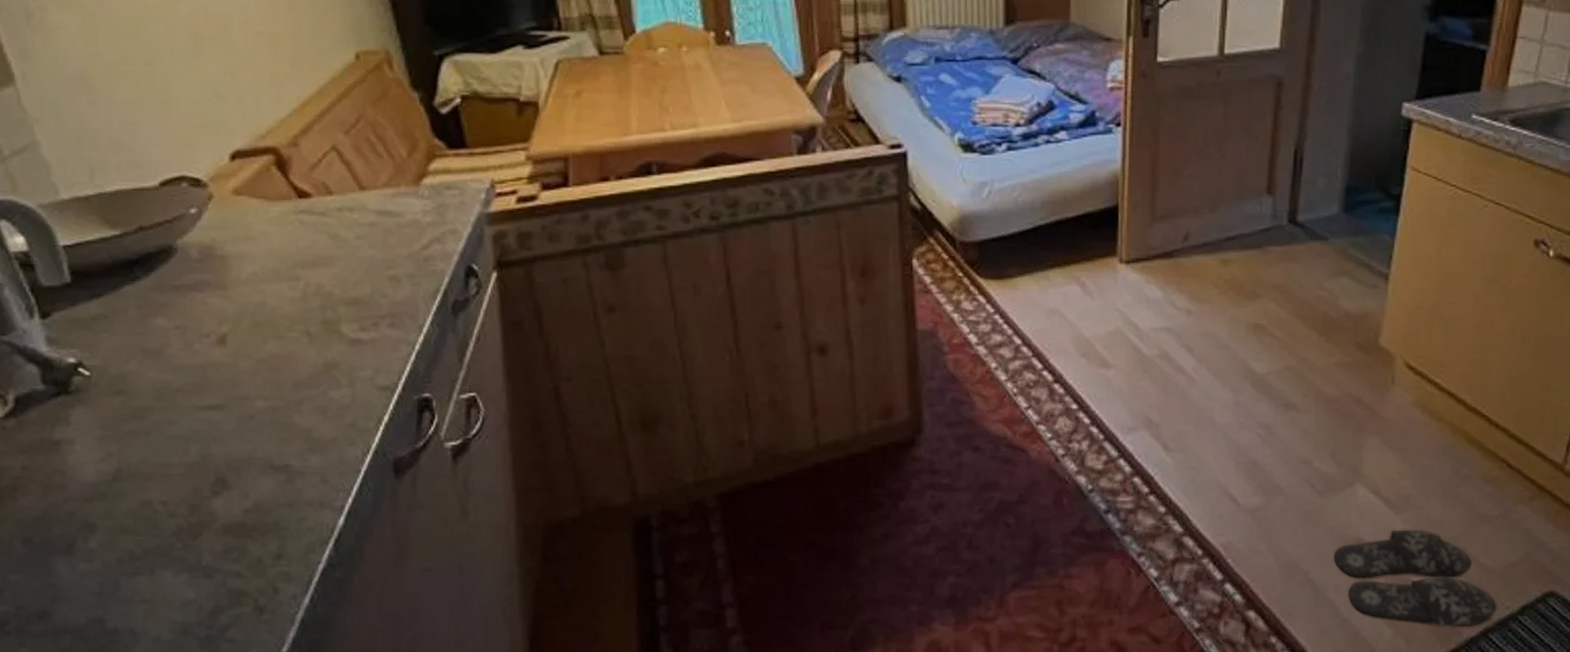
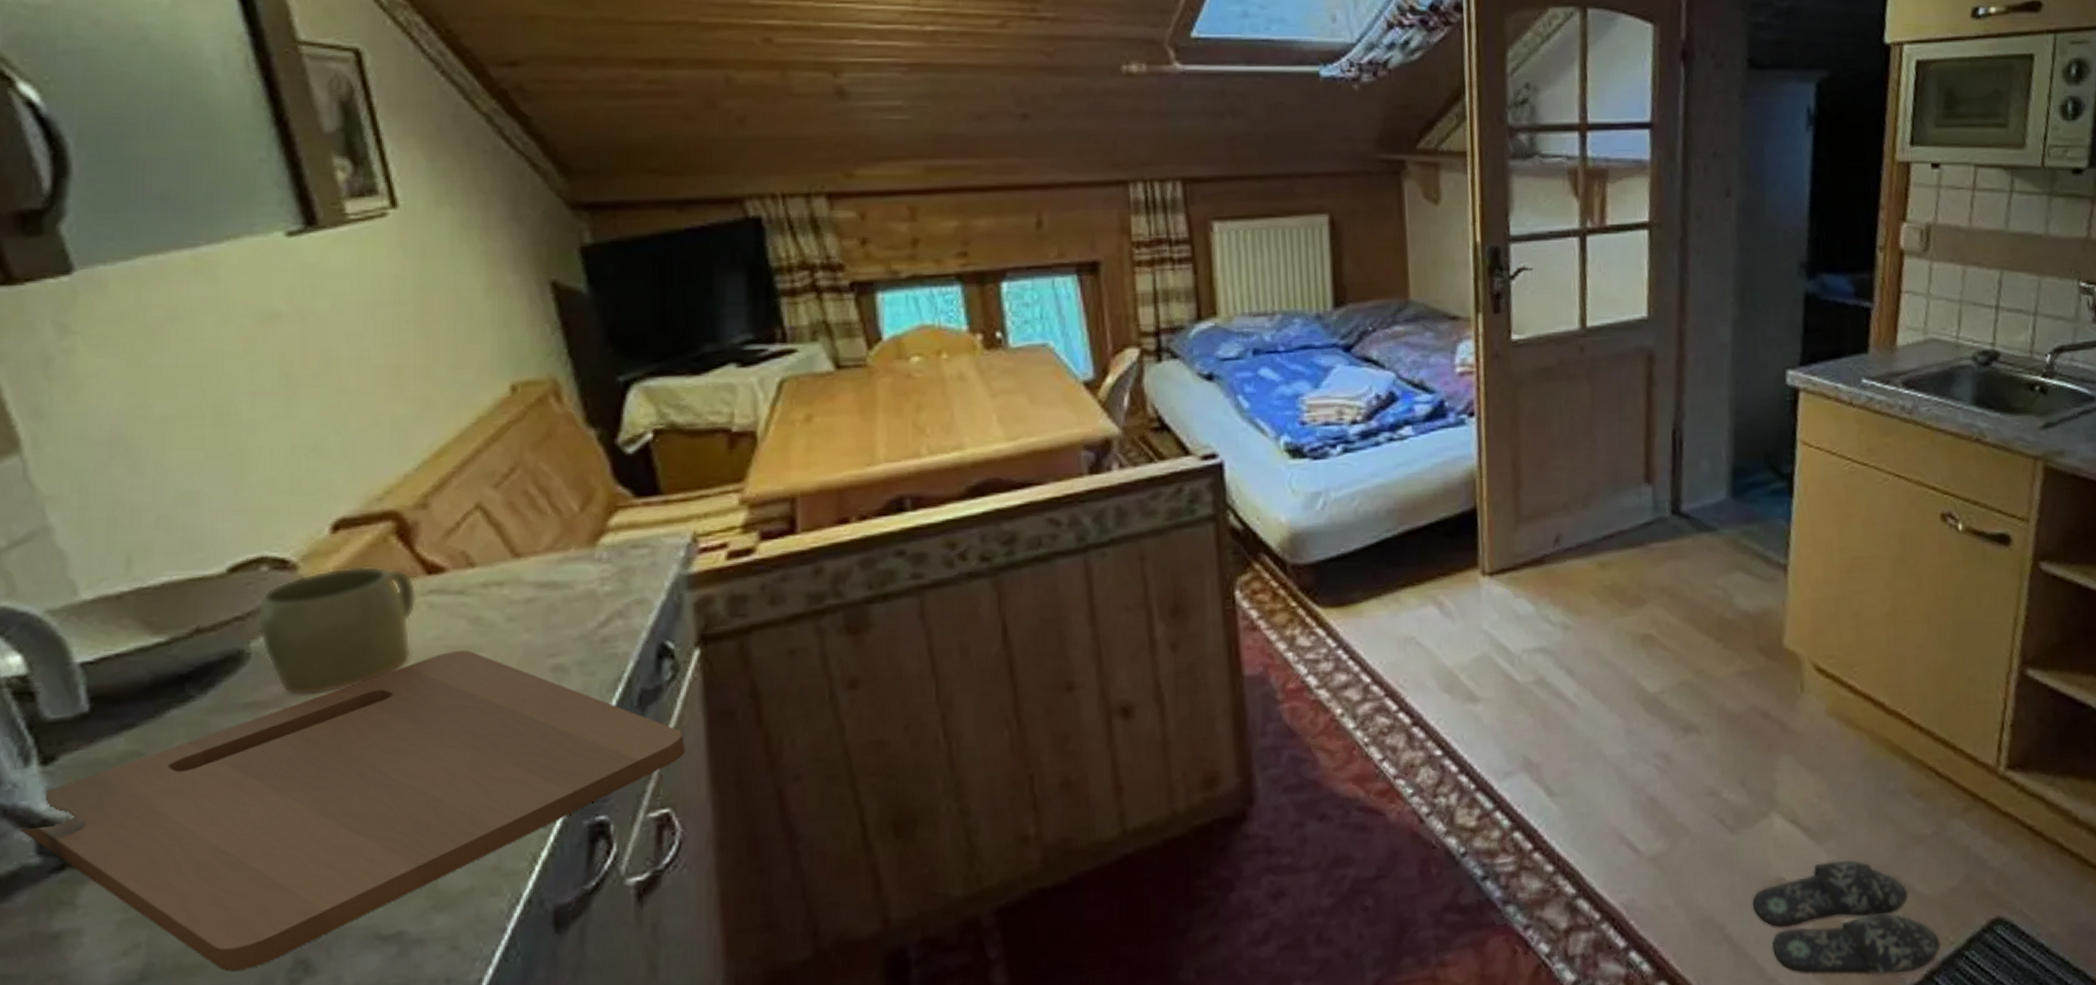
cutting board: none [28,259,487,480] -> present [18,650,685,972]
mug: none [181,188,292,283] -> present [258,565,417,695]

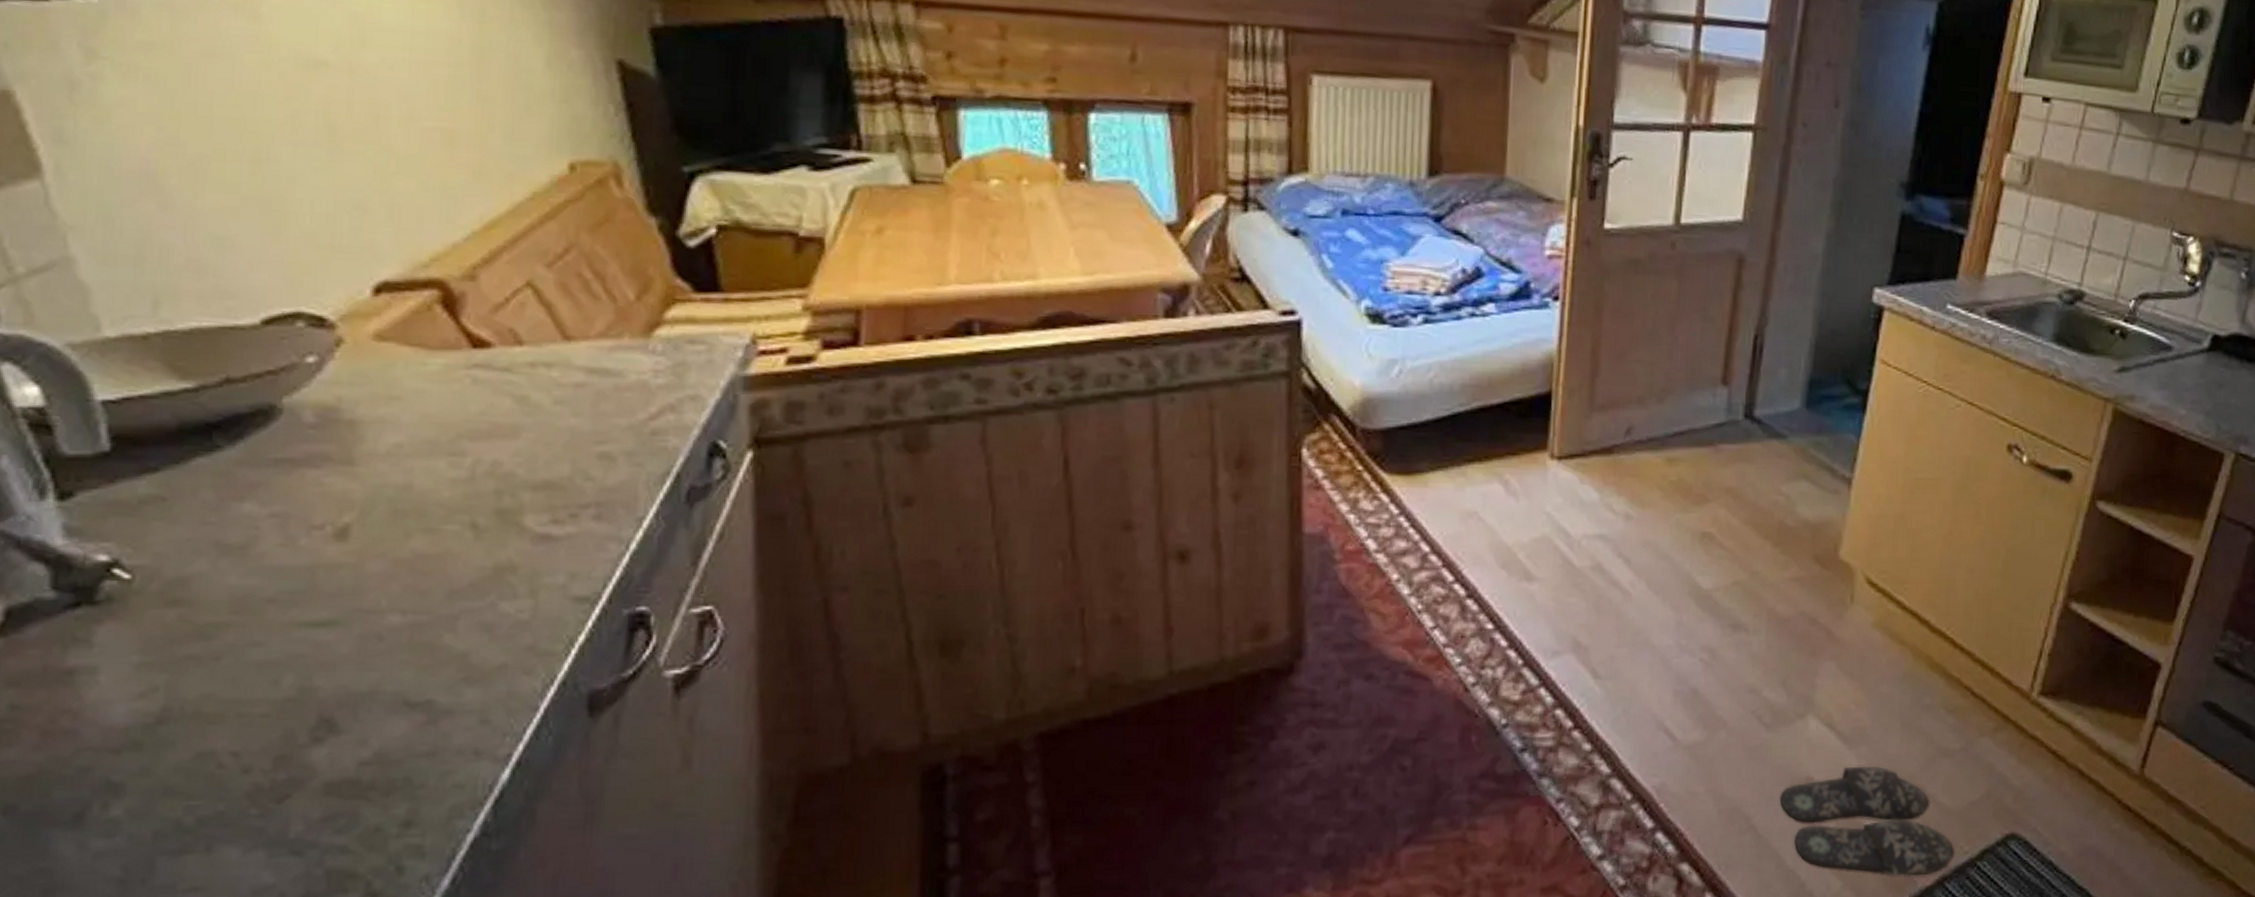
cutting board: present [18,650,685,972] -> none [32,428,732,723]
mug: present [258,565,417,695] -> none [291,331,461,457]

